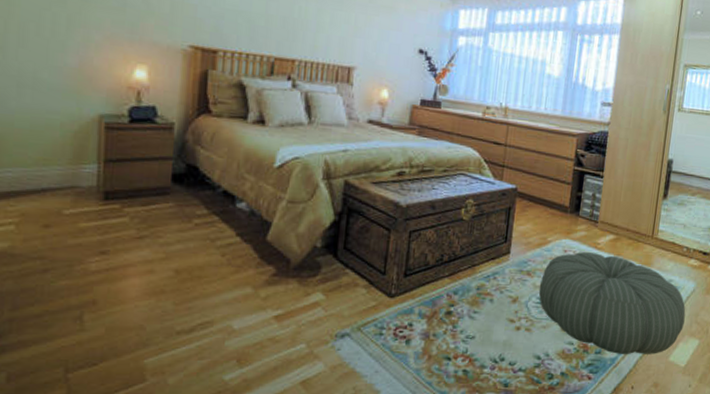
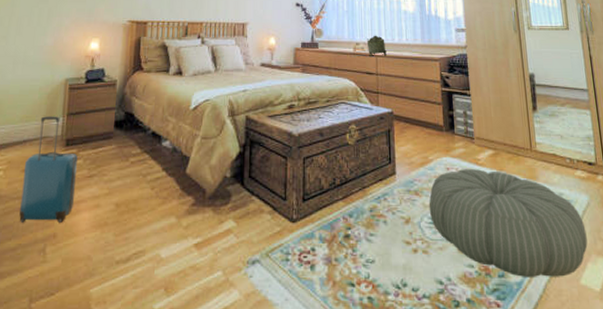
suitcase: none [43,160,122,288] -> present [19,116,78,224]
decorative box: none [499,99,521,126] -> present [368,35,387,56]

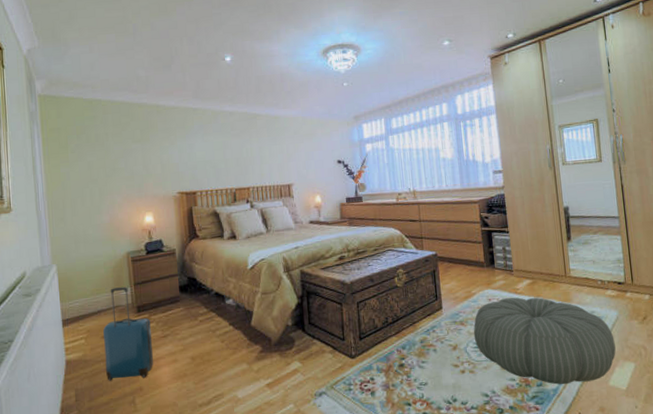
decorative box: present [368,35,387,56] -> none [409,184,428,205]

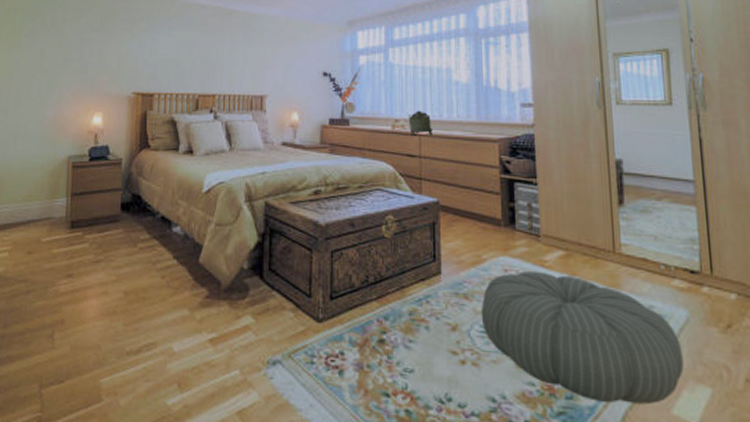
suitcase: present [103,287,154,382] -> none [26,196,83,309]
decorative box: none [409,184,428,205] -> present [409,110,433,136]

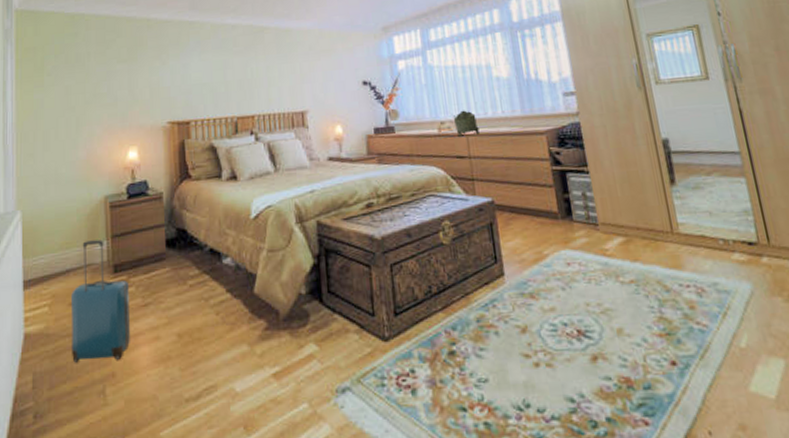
suitcase: none [26,196,83,309] -> present [71,239,131,364]
pouf: present [481,271,684,405] -> none [548,261,755,389]

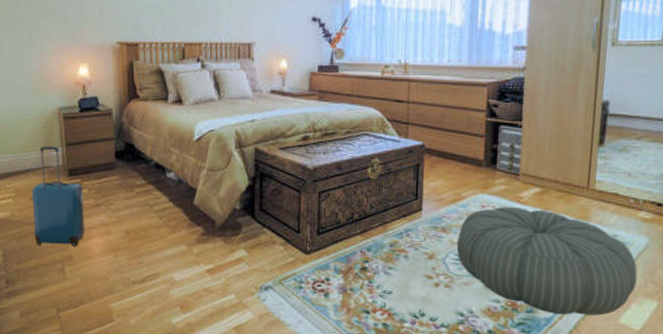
decorative box: present [454,110,480,137] -> none [399,55,422,81]
pouf: none [548,261,755,389] -> present [456,207,638,316]

